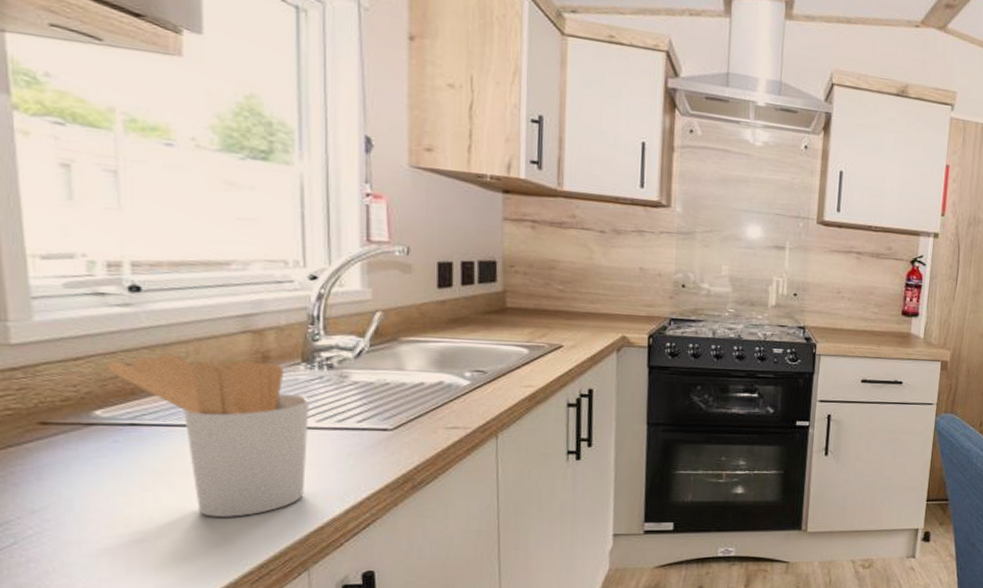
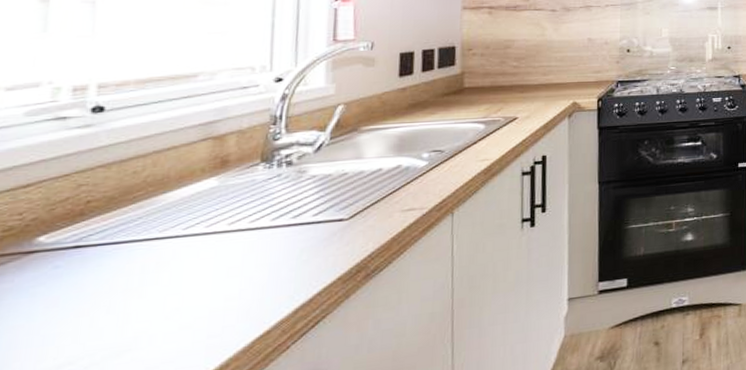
utensil holder: present [106,354,310,517] -> none [57,166,266,336]

